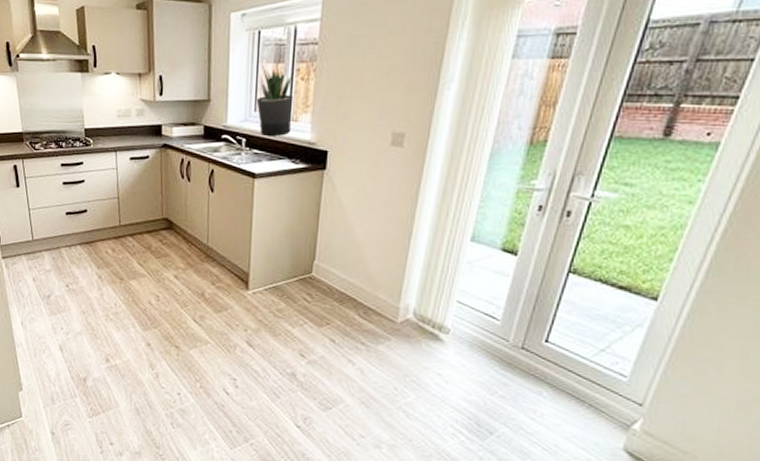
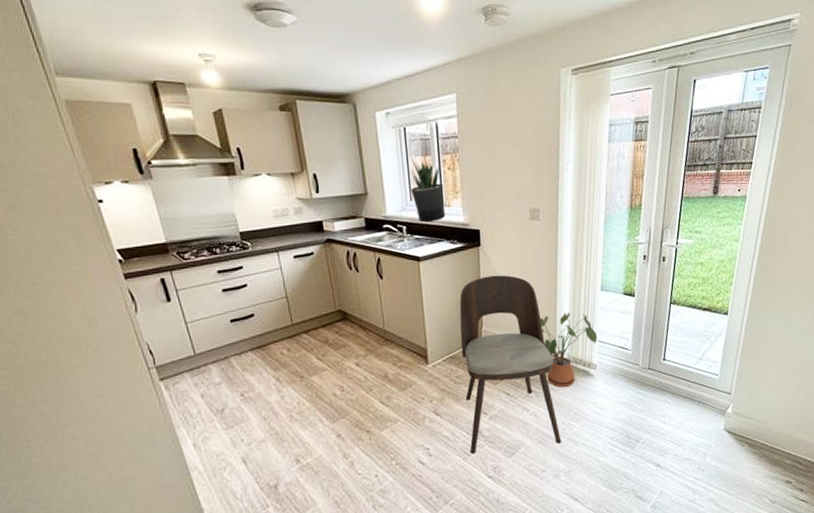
dining chair: none [280,204,395,410] -> present [459,275,562,454]
house plant: none [383,260,457,348] -> present [539,312,598,388]

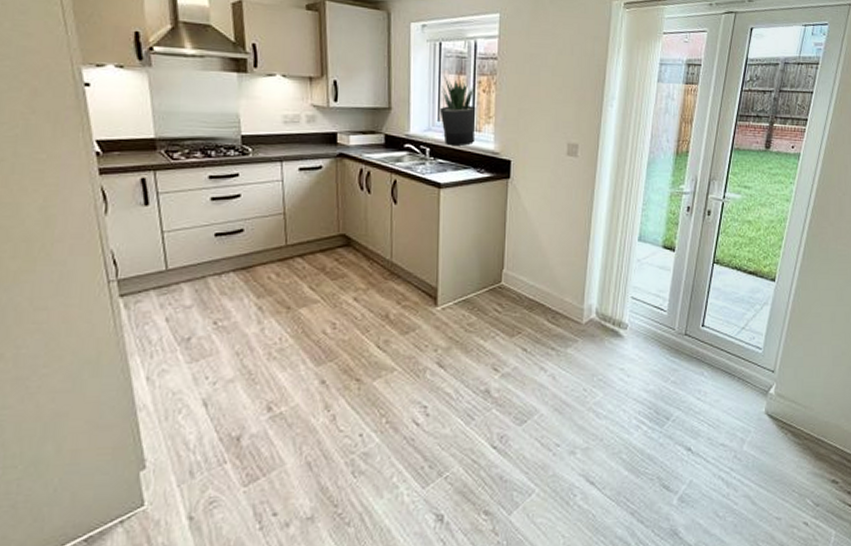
dining chair: present [459,275,562,454] -> none [474,212,581,418]
house plant: present [539,312,598,388] -> none [568,262,631,347]

